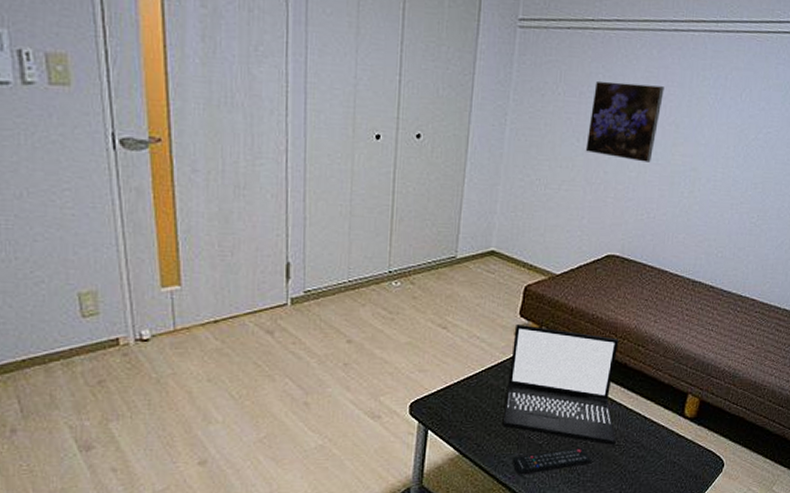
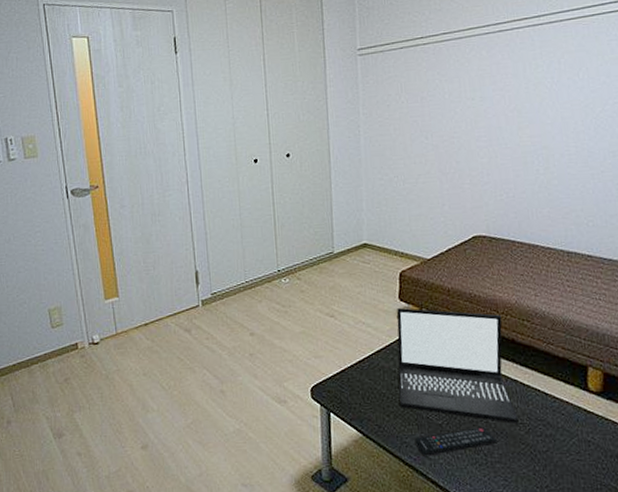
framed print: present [585,81,664,163] -> none [433,80,500,149]

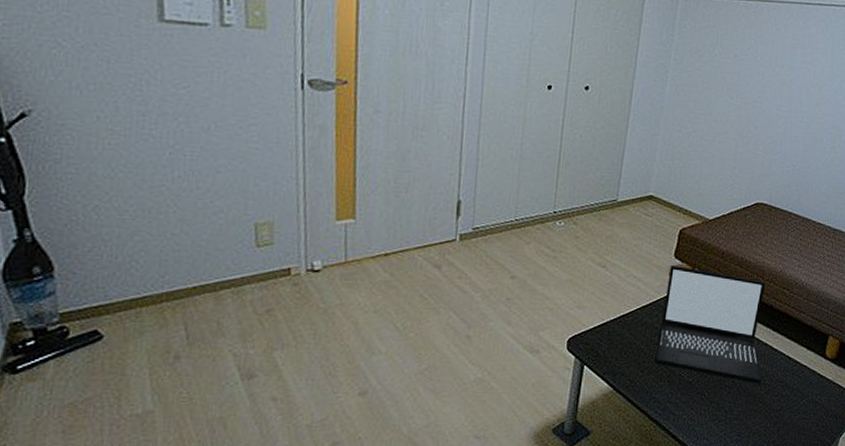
remote control: present [415,427,497,456] -> none [663,386,739,412]

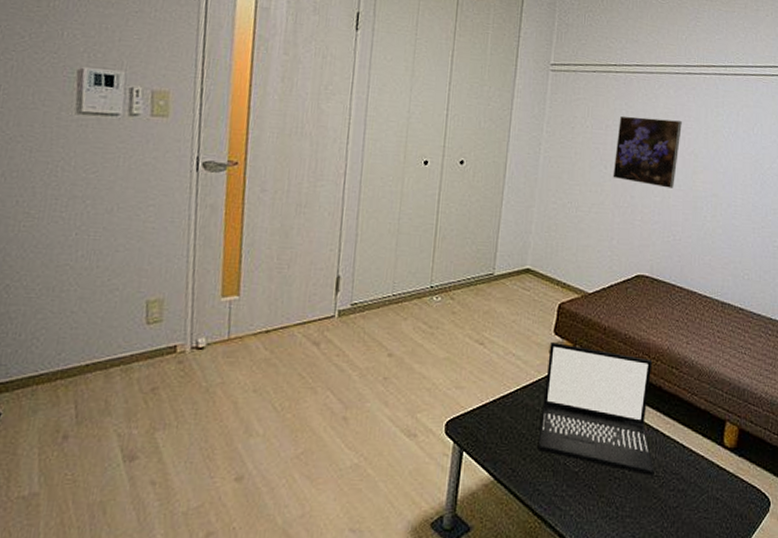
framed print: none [738,45,809,120] -> present [613,116,682,188]

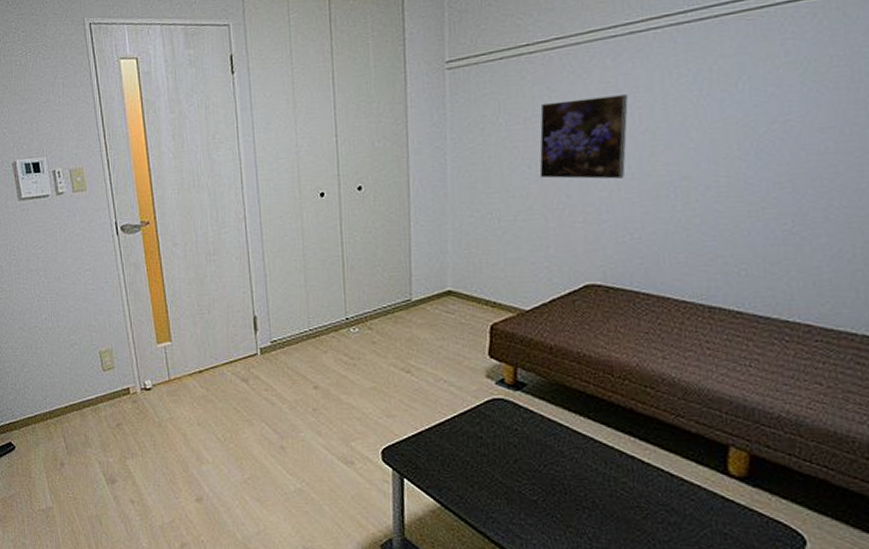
laptop: present [539,342,655,475] -> none [485,366,634,506]

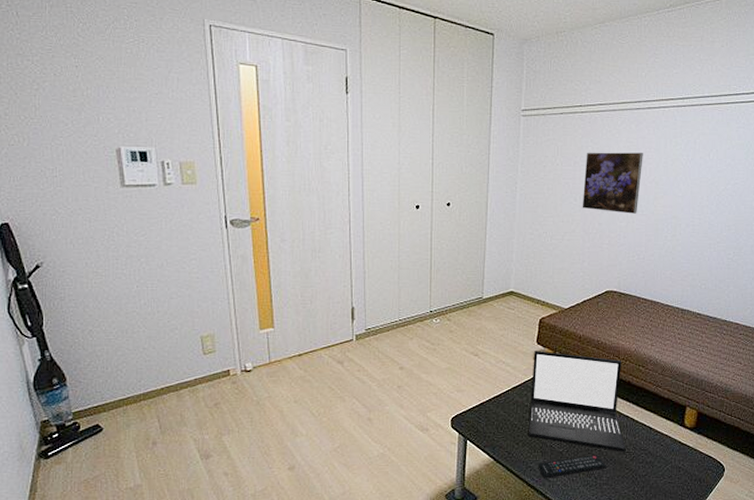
laptop: none [485,366,634,506] -> present [529,351,626,452]
remote control: none [503,507,605,535] -> present [538,455,606,479]

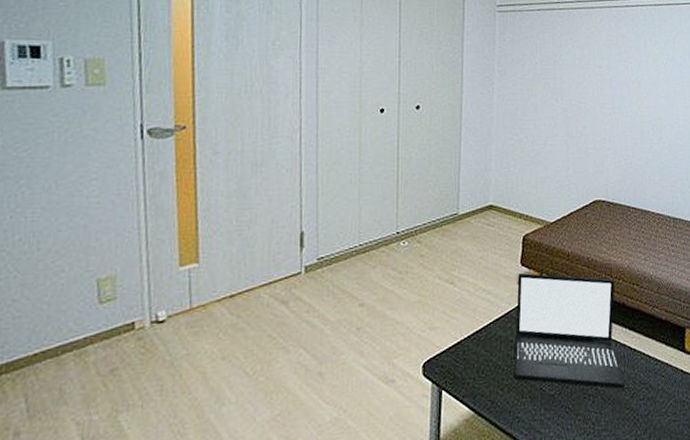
remote control: present [538,455,606,479] -> none [527,394,605,431]
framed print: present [582,152,643,214] -> none [564,50,624,116]

